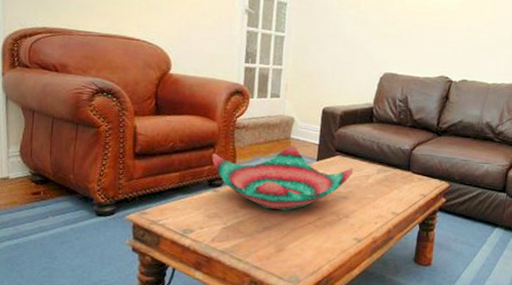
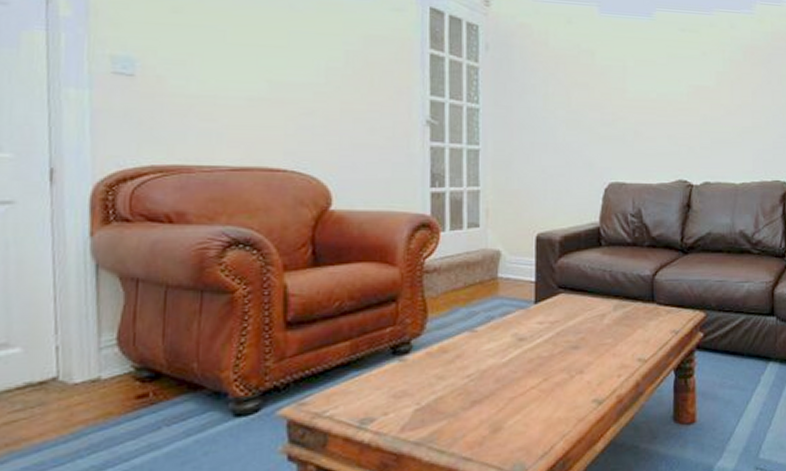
decorative bowl: present [211,145,354,211] -> none [394,287,583,376]

